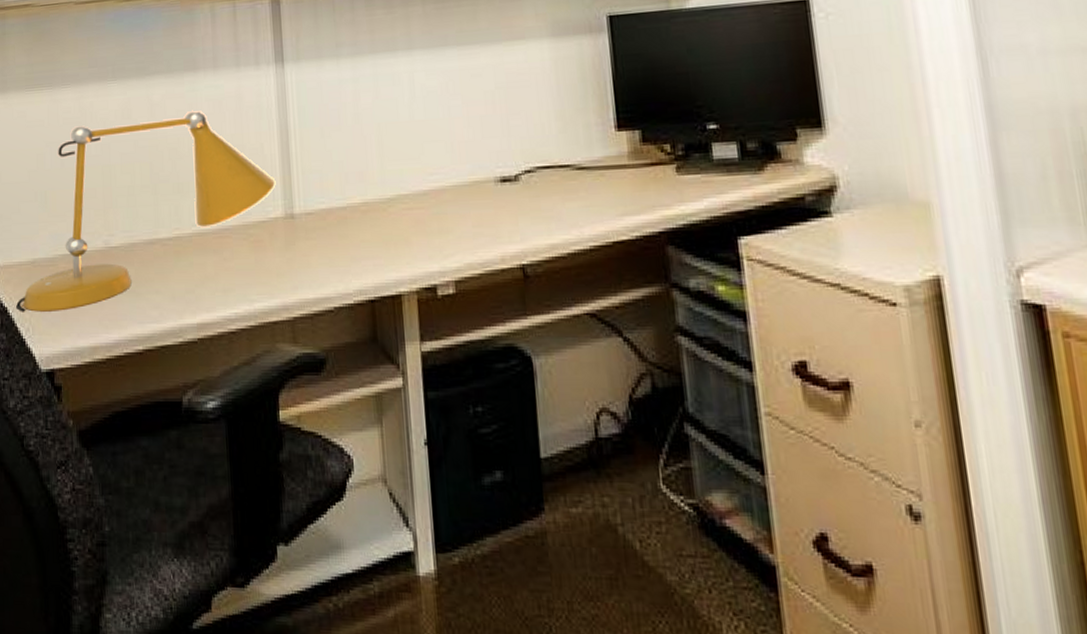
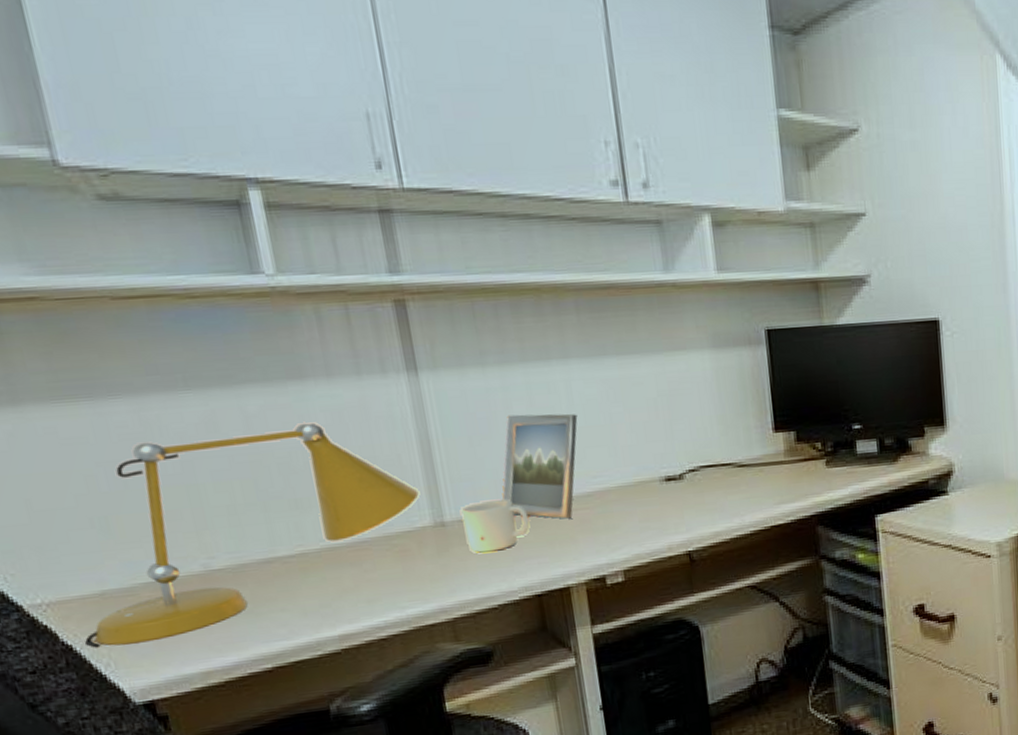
mug: none [309,193,368,249] -> present [461,499,530,553]
picture frame: none [346,106,418,218] -> present [502,414,578,519]

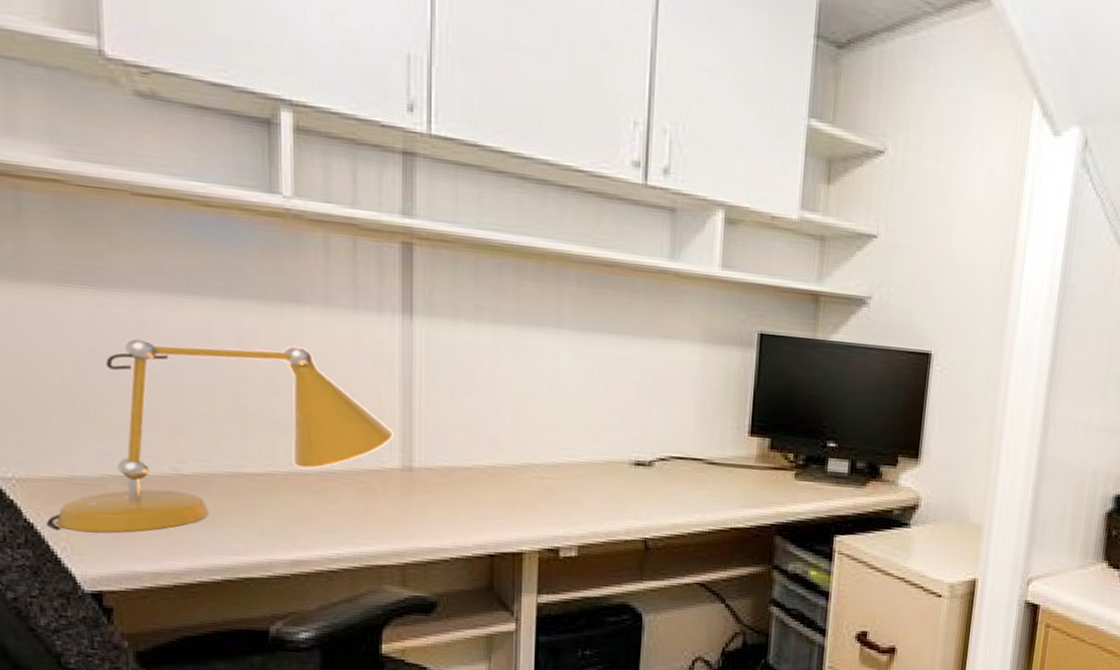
mug: present [461,499,530,553] -> none [431,454,495,505]
picture frame: present [502,414,578,519] -> none [473,374,560,486]

